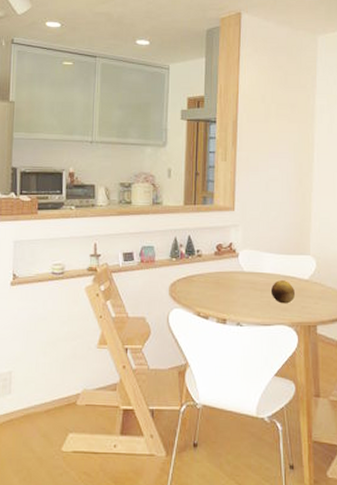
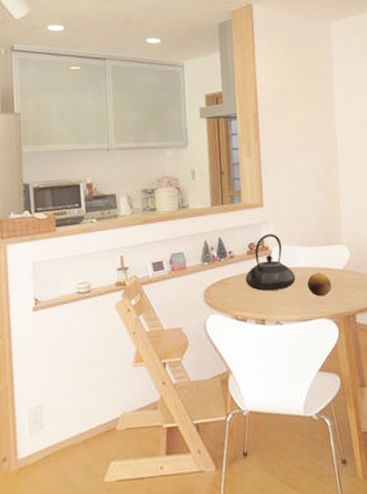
teapot: none [211,238,260,293] -> present [245,234,296,292]

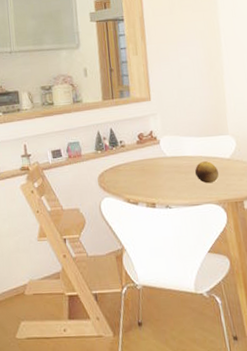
teapot: present [245,234,296,292] -> none [135,125,184,178]

